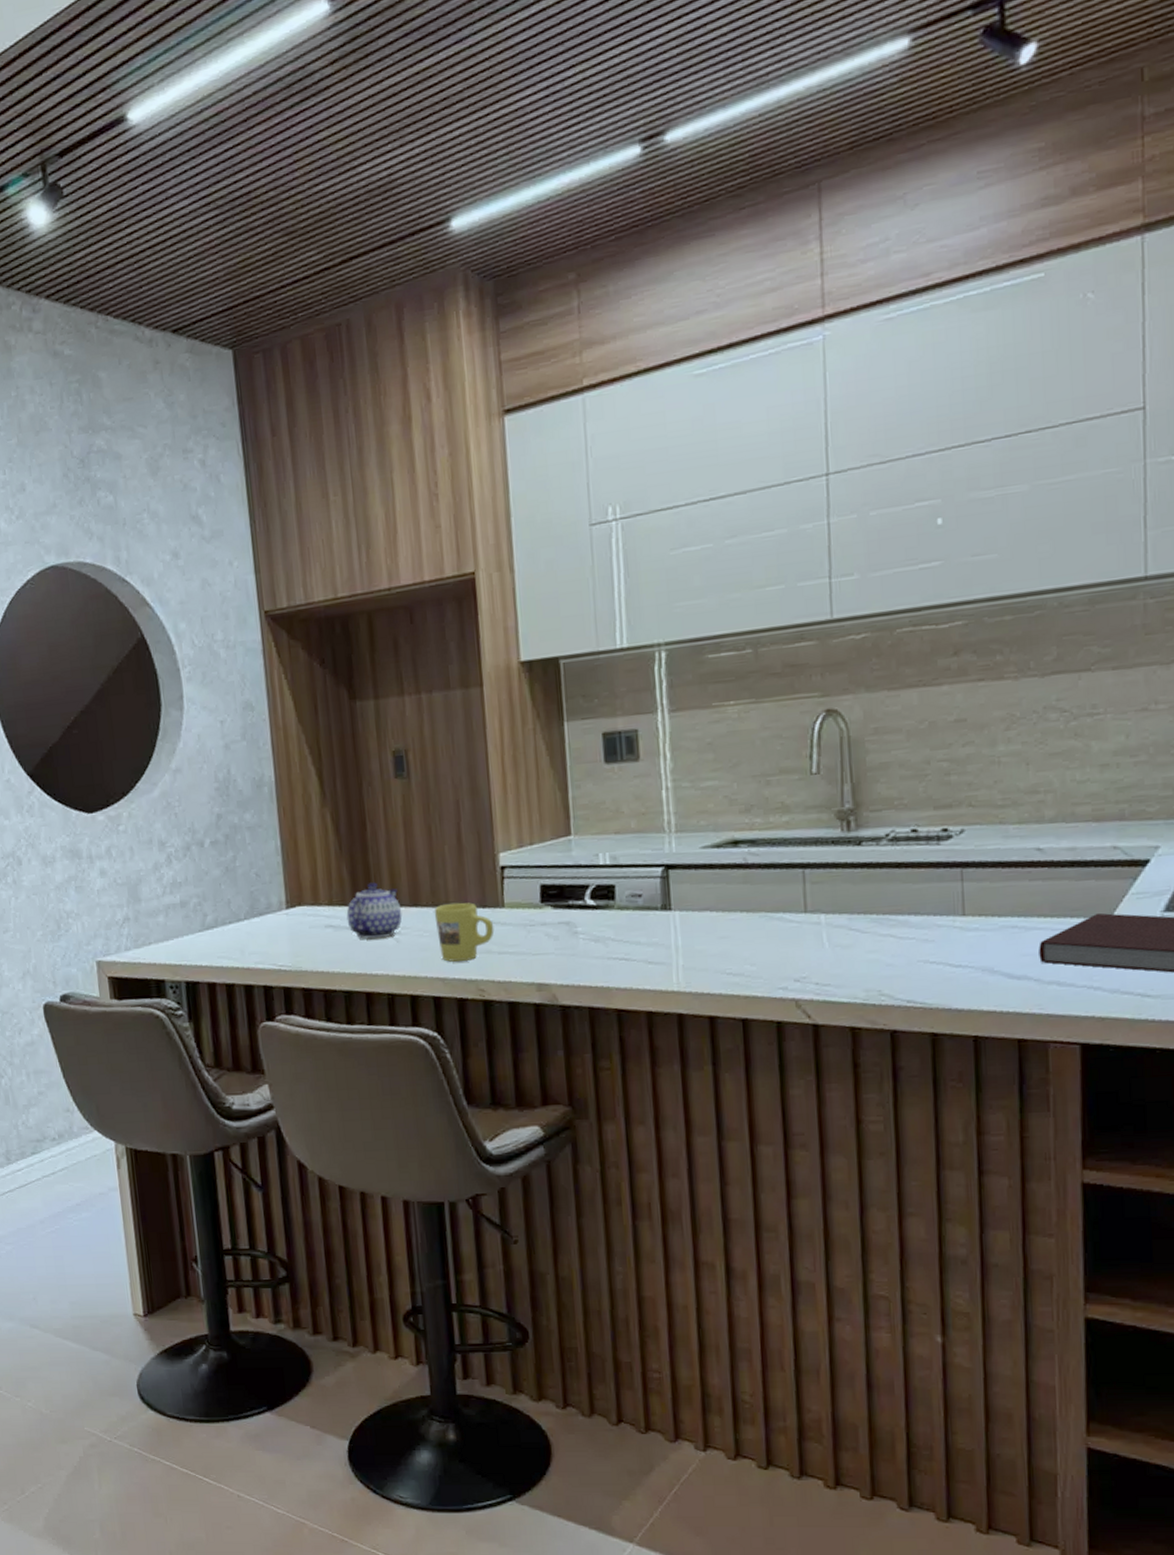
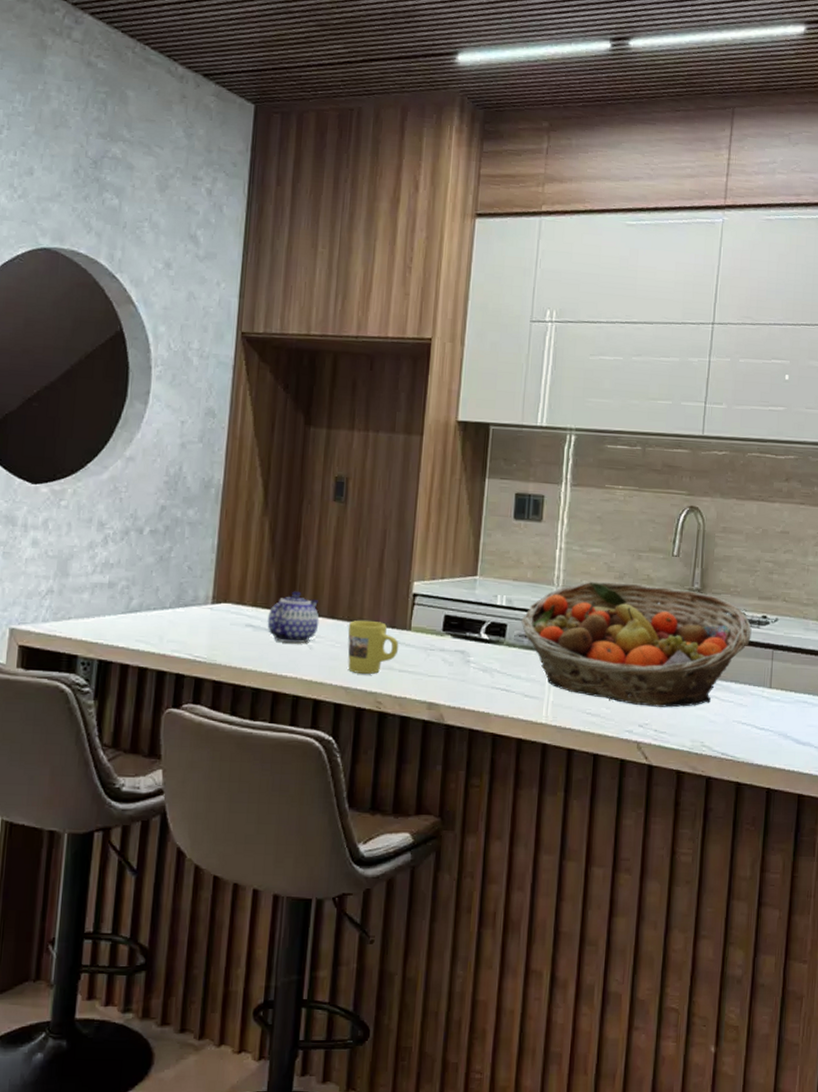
fruit basket: none [631,812,930,957] -> present [521,581,752,708]

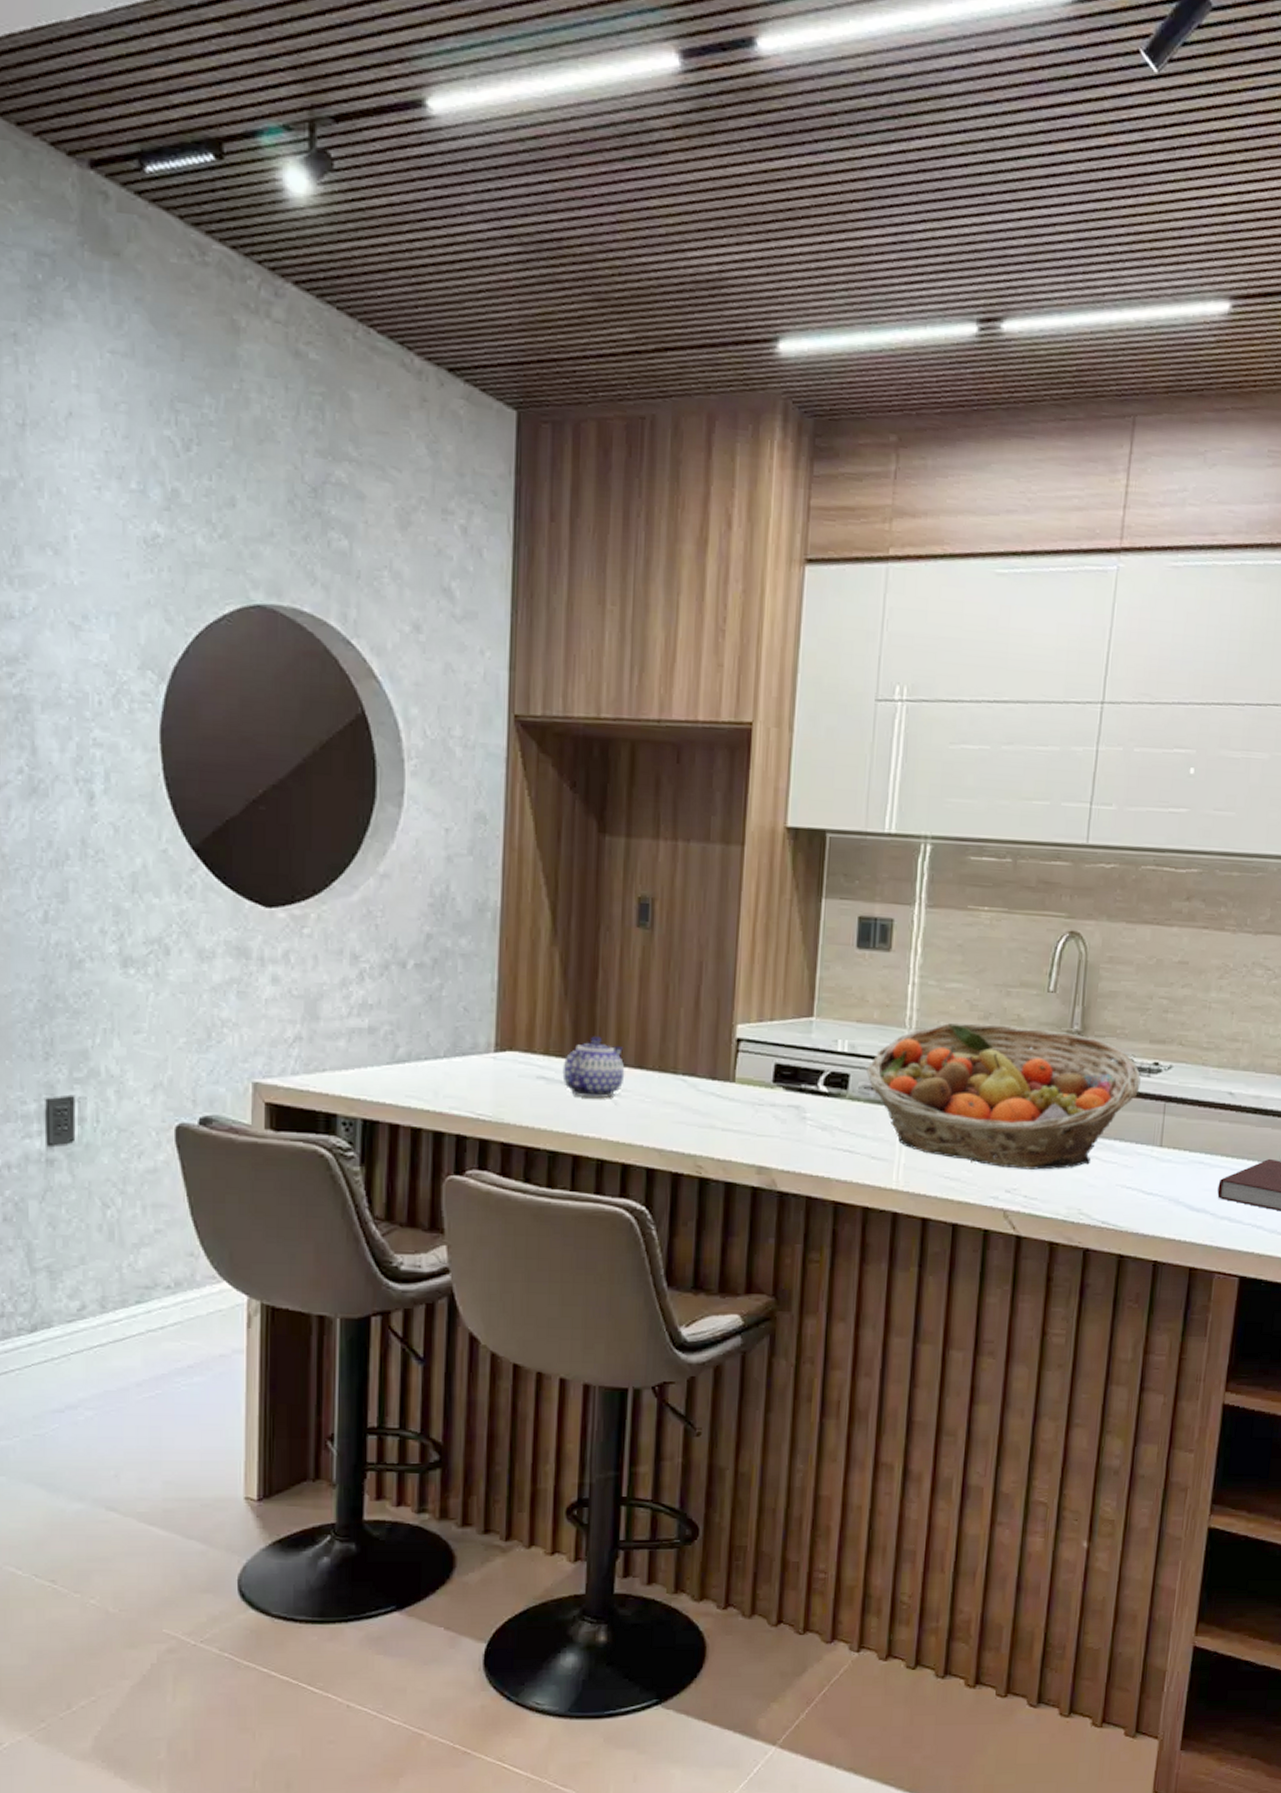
mug: present [347,620,399,675] -> none [659,1070,721,1134]

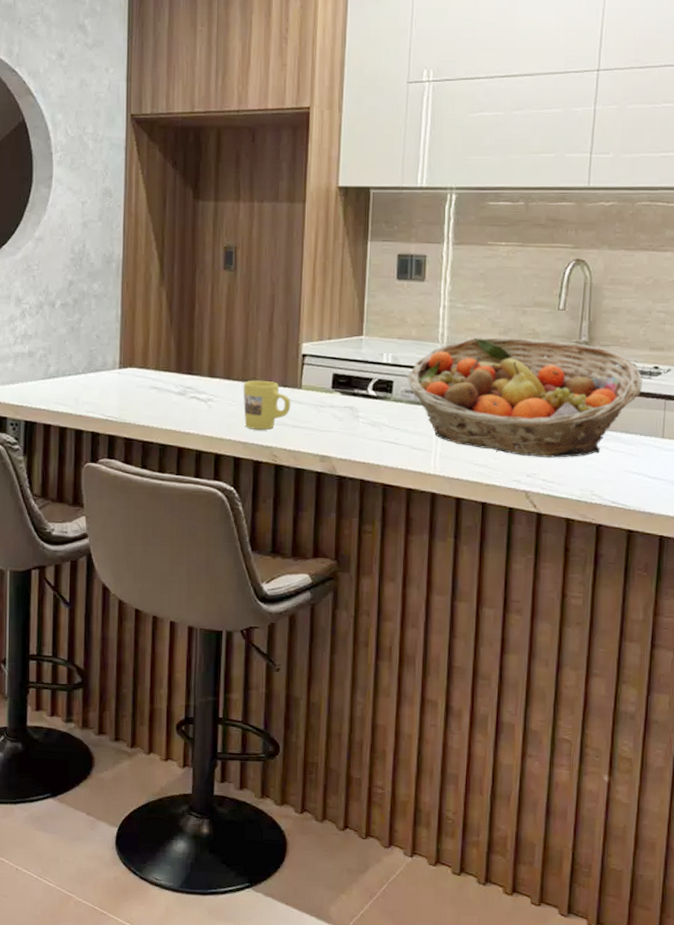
teapot: present [562,1036,625,1098] -> none [169,355,216,402]
mug: none [659,1070,721,1134] -> present [243,380,291,431]

